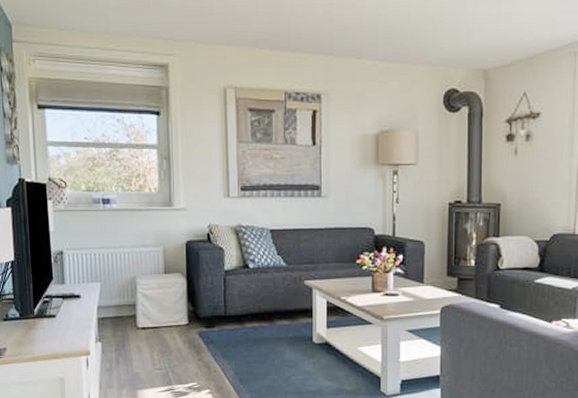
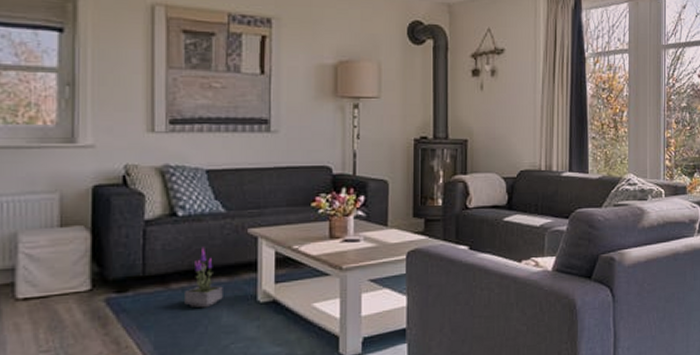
potted plant: none [256,294,286,345] -> present [185,247,223,308]

